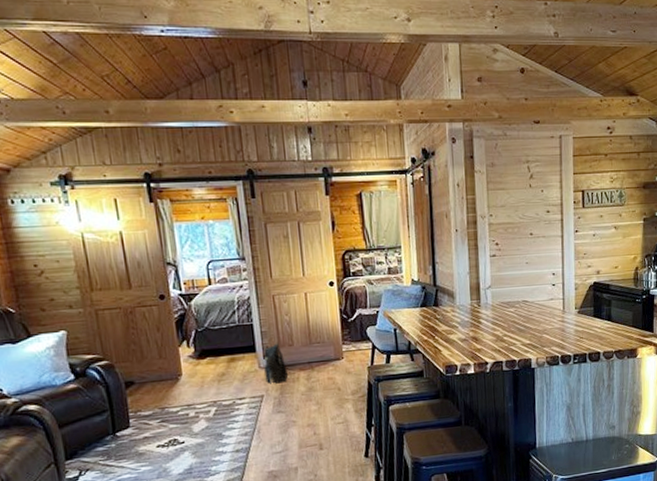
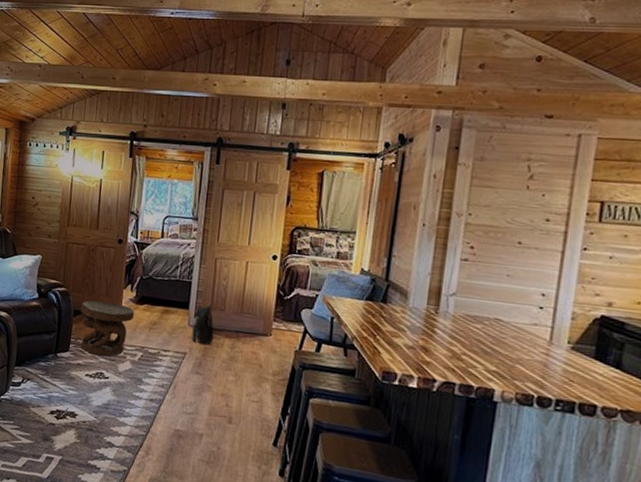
carved stool: none [132,363,198,424] -> present [80,300,135,357]

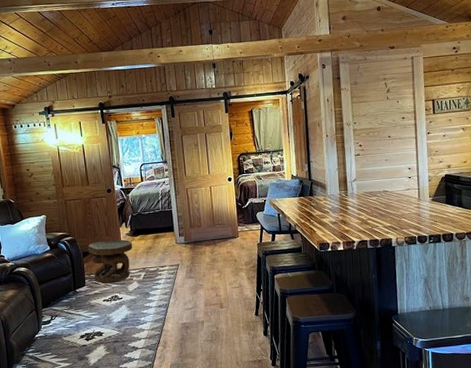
backpack: present [191,304,214,345] -> none [179,224,197,256]

